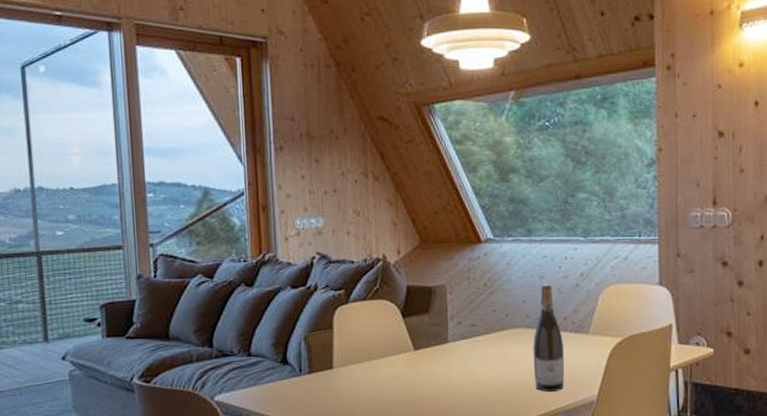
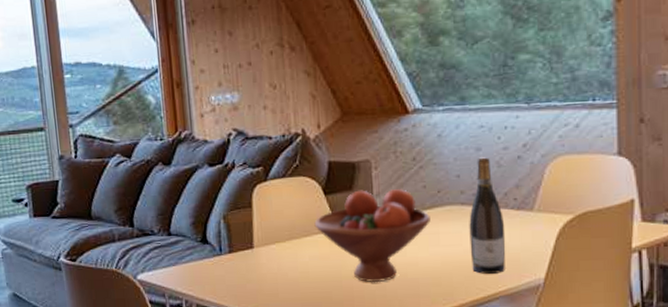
fruit bowl: none [392,313,499,401] -> present [314,189,431,283]

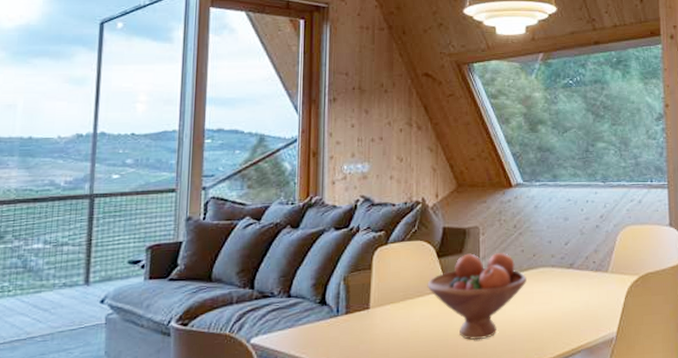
wine bottle: present [469,157,506,274] -> none [558,226,587,329]

